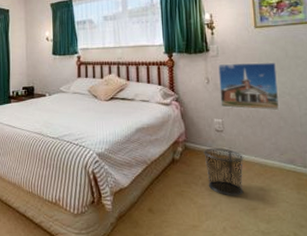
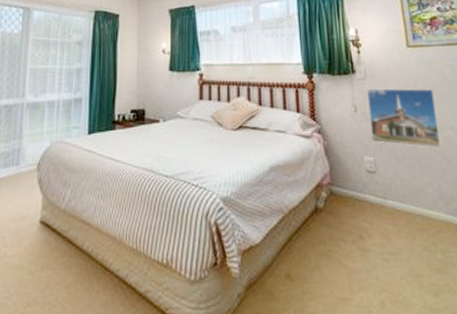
waste bin: present [204,148,244,196] -> none [353,195,403,258]

